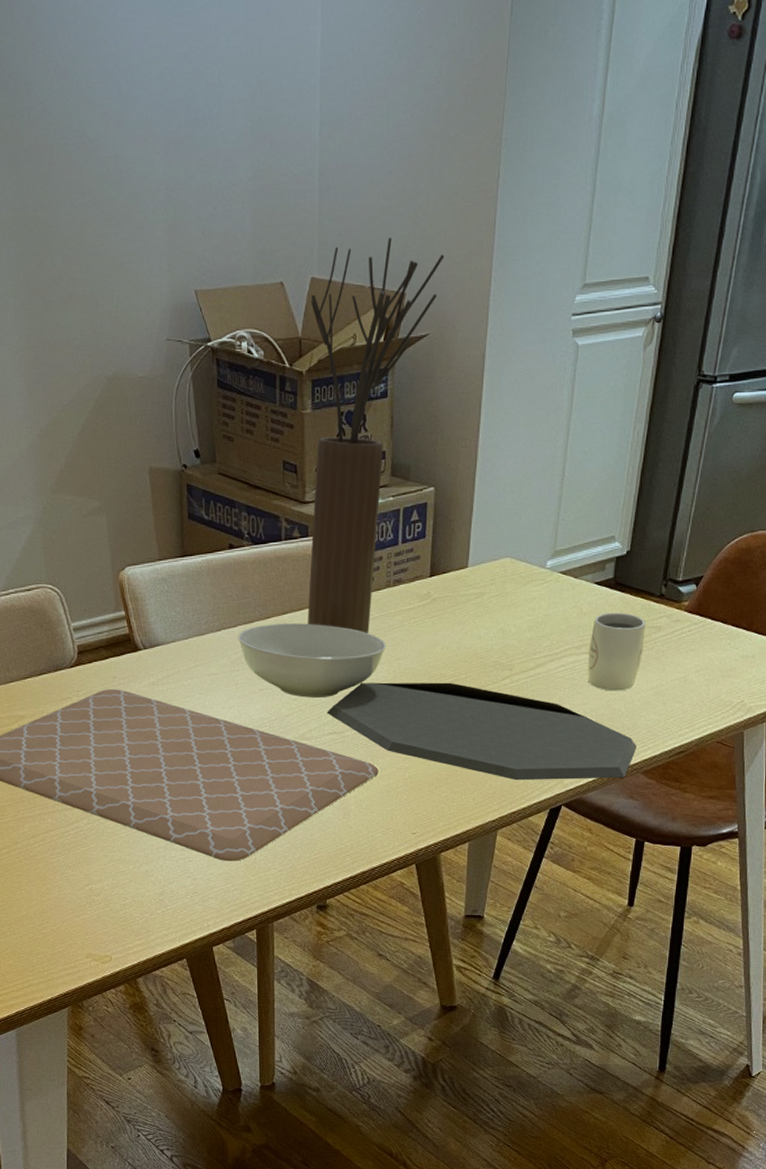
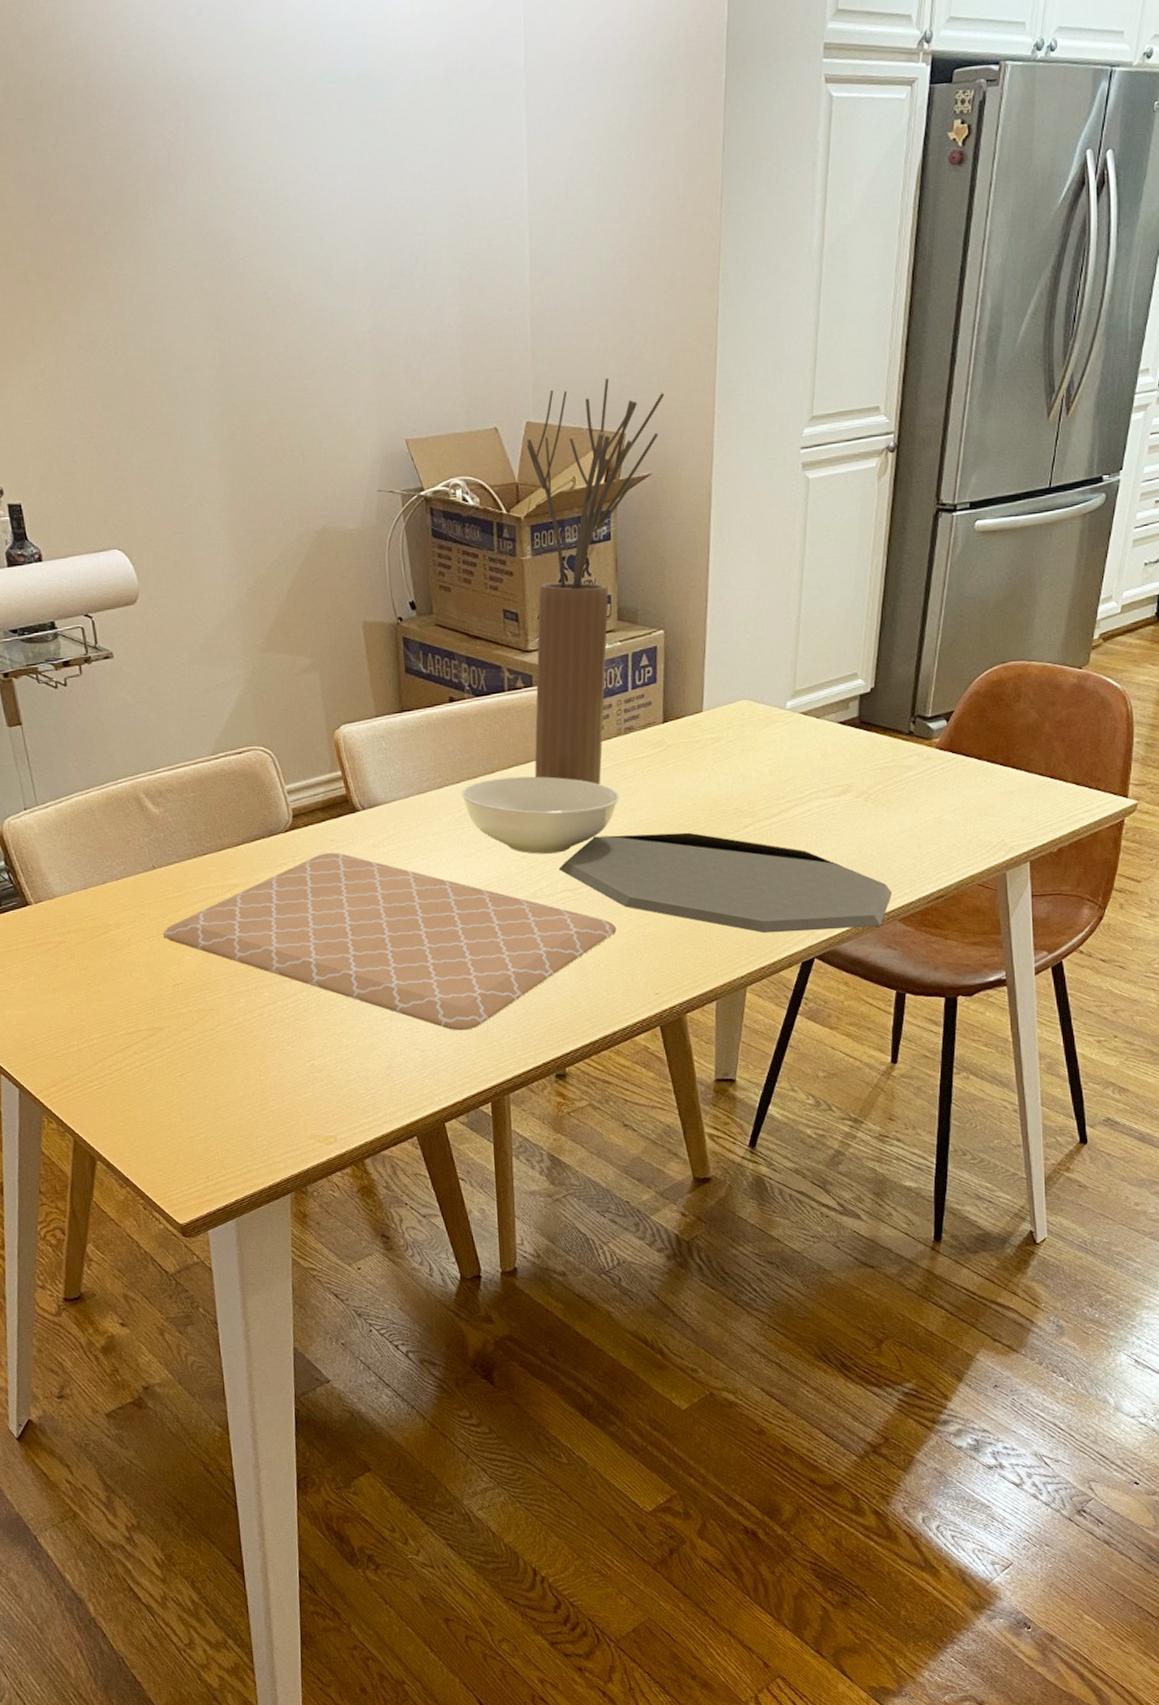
mug: present [588,612,646,691] -> none [835,752,896,835]

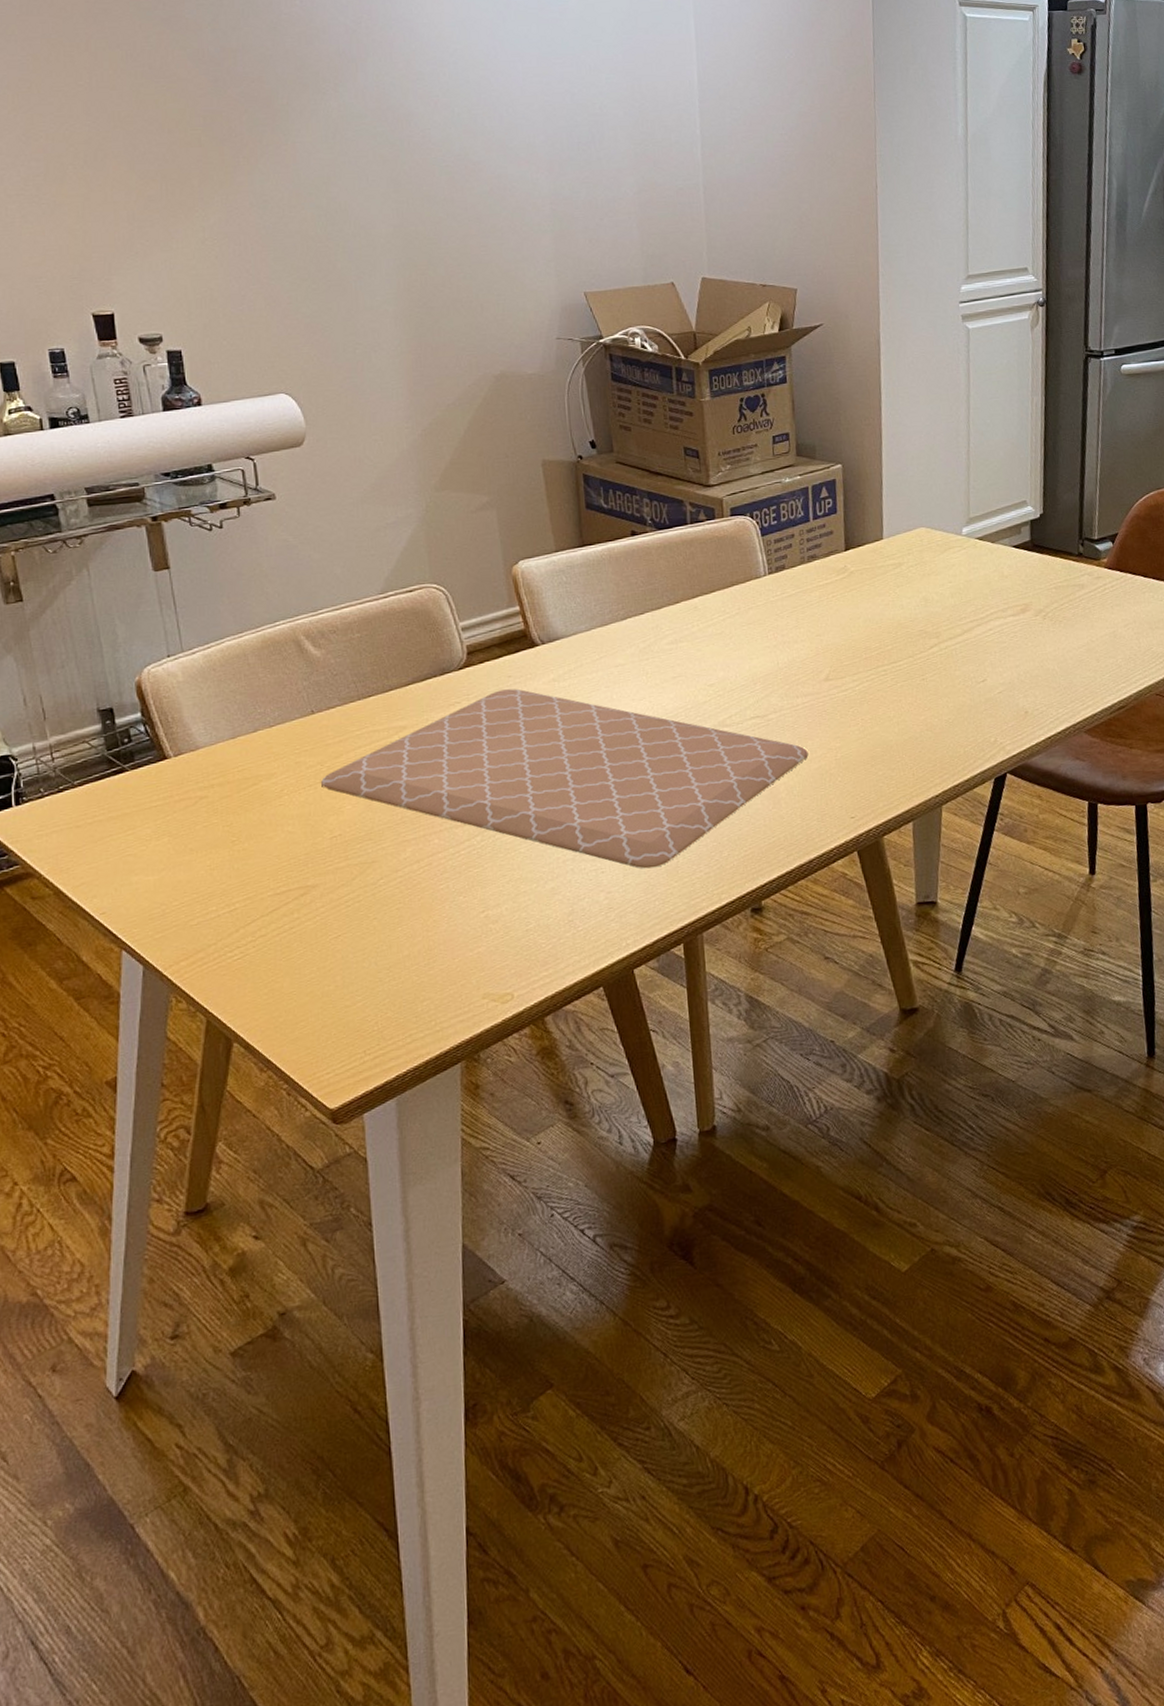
bowl: present [461,776,619,854] -> none [645,605,806,683]
vase: present [527,378,665,784] -> none [703,241,832,611]
placemat: present [559,832,892,934] -> none [747,654,1076,751]

